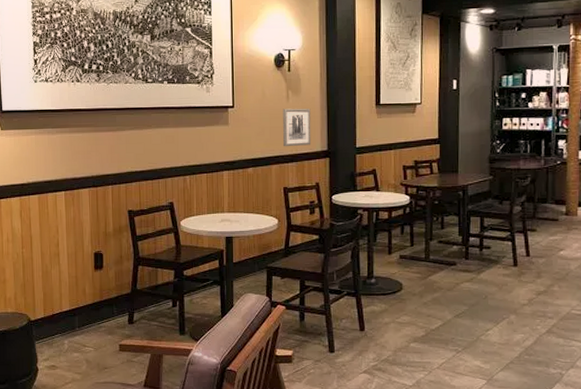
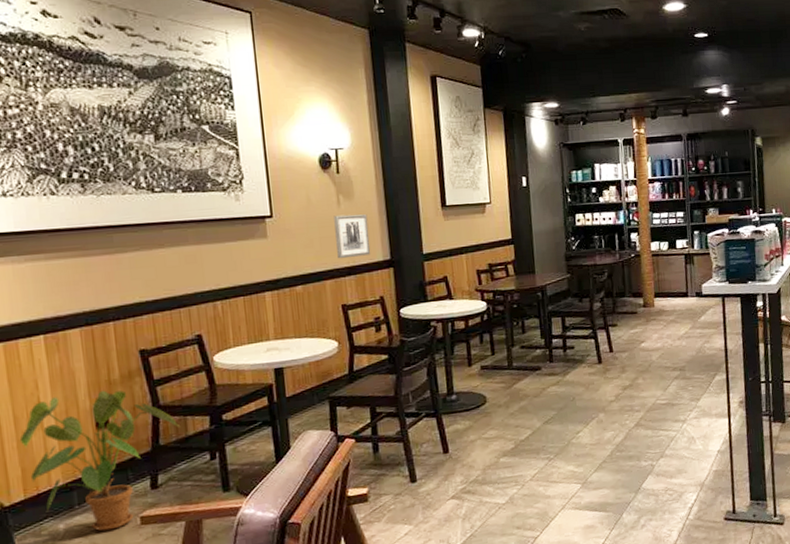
house plant: none [44,239,152,351] -> present [19,390,179,532]

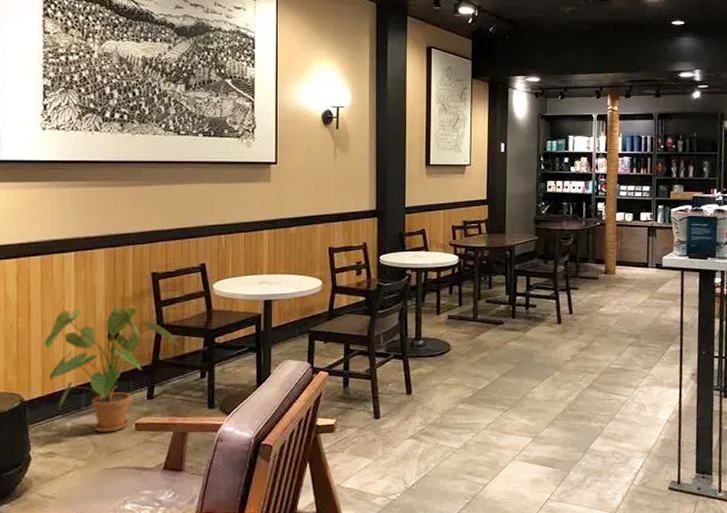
wall art: present [334,214,371,259] -> none [330,166,359,206]

